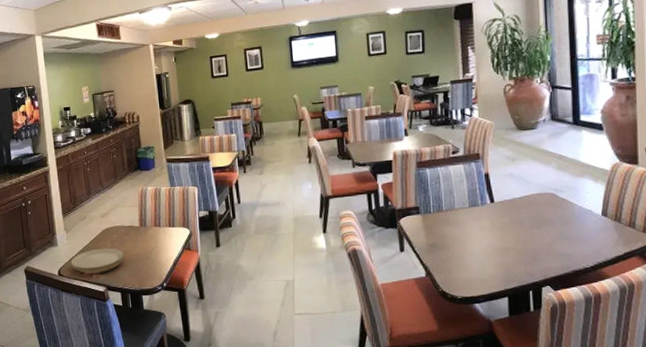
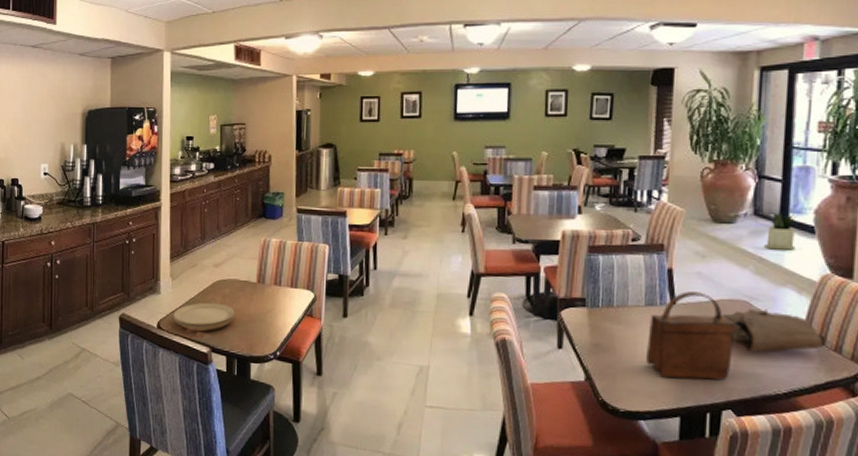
handbag: none [473,190,546,266] -> present [646,291,736,381]
bag: none [533,198,622,236] -> present [721,308,827,353]
planter: none [563,114,588,148] -> present [764,211,796,250]

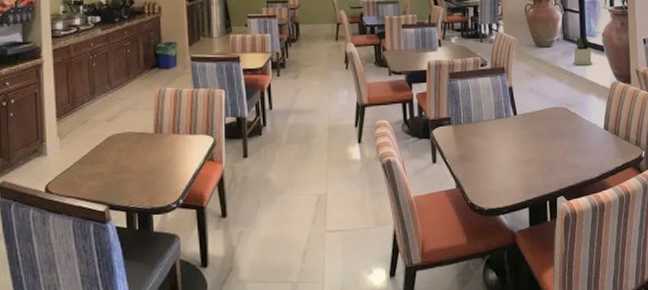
plate: present [173,302,236,332] -> none [63,158,134,191]
handbag: present [646,291,736,381] -> none [499,104,560,177]
bag: present [721,308,827,353] -> none [549,112,620,148]

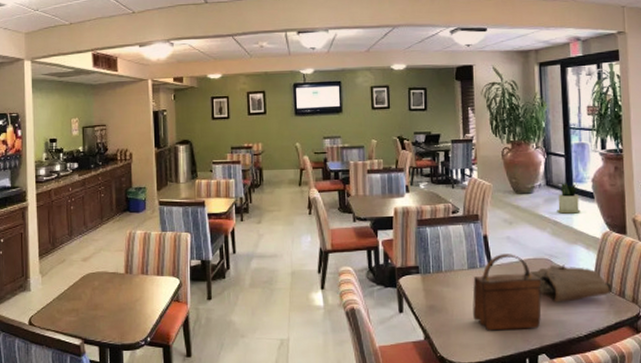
handbag: none [499,104,560,177] -> present [472,254,542,331]
bag: none [549,112,620,148] -> present [529,264,613,302]

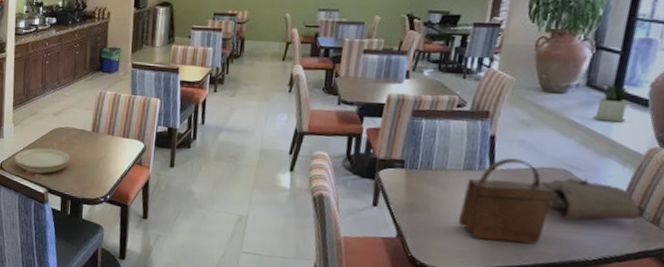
plate: none [44,295,106,325] -> present [14,147,71,174]

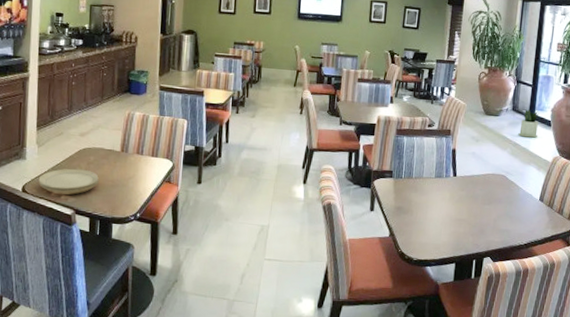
handbag: present [458,158,554,245] -> none [434,167,496,235]
bag: present [539,177,646,222] -> none [487,181,554,215]

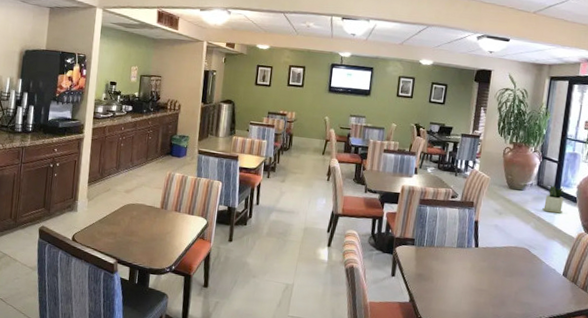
plate: present [38,168,100,195] -> none [86,221,141,246]

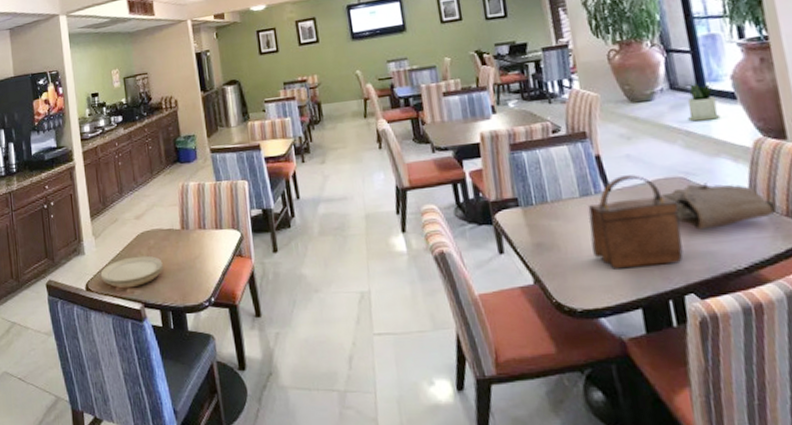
plate: none [86,221,141,246] -> present [100,255,164,289]
handbag: none [454,238,519,307] -> present [588,175,683,269]
bag: none [509,254,578,288] -> present [660,182,777,230]

